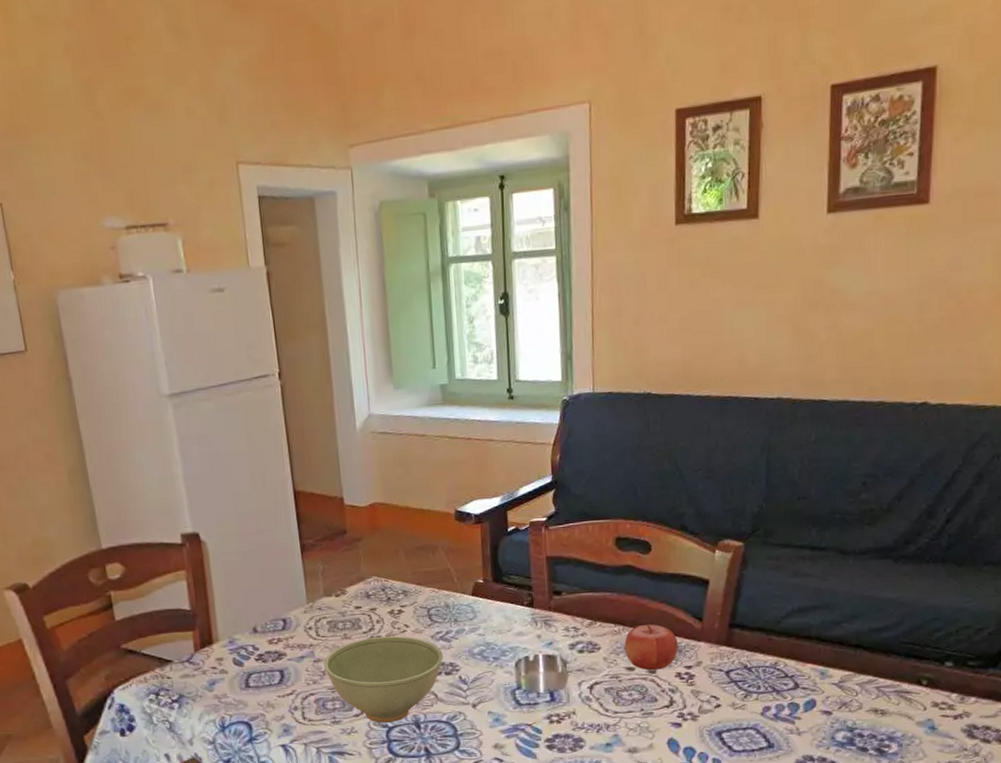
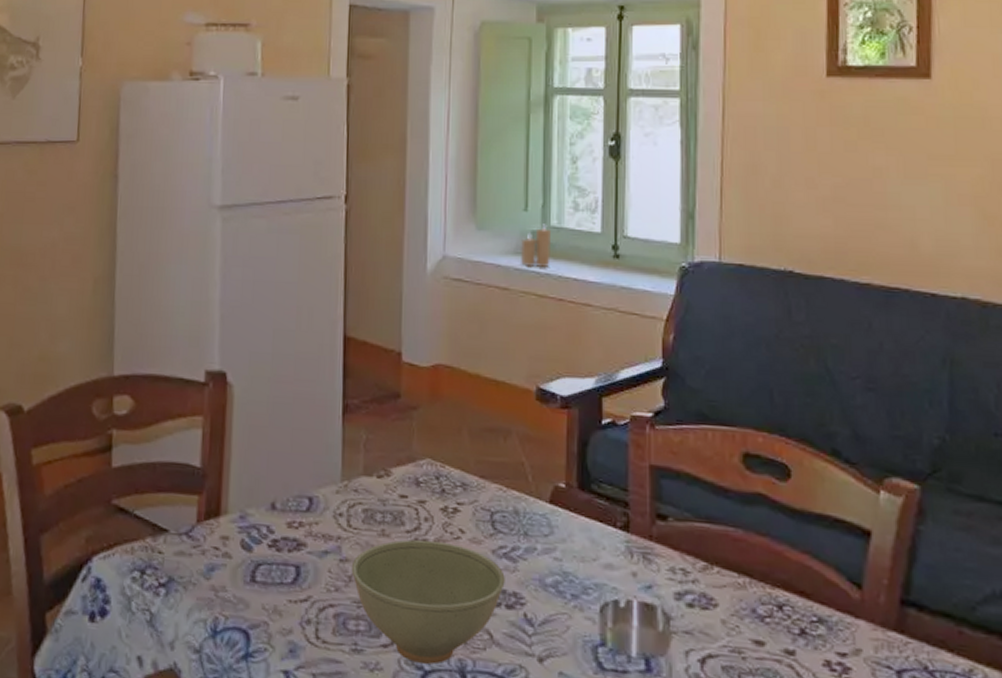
candle: none [432,377,458,416] -> present [521,224,552,268]
fruit: present [624,624,679,671] -> none [751,580,828,652]

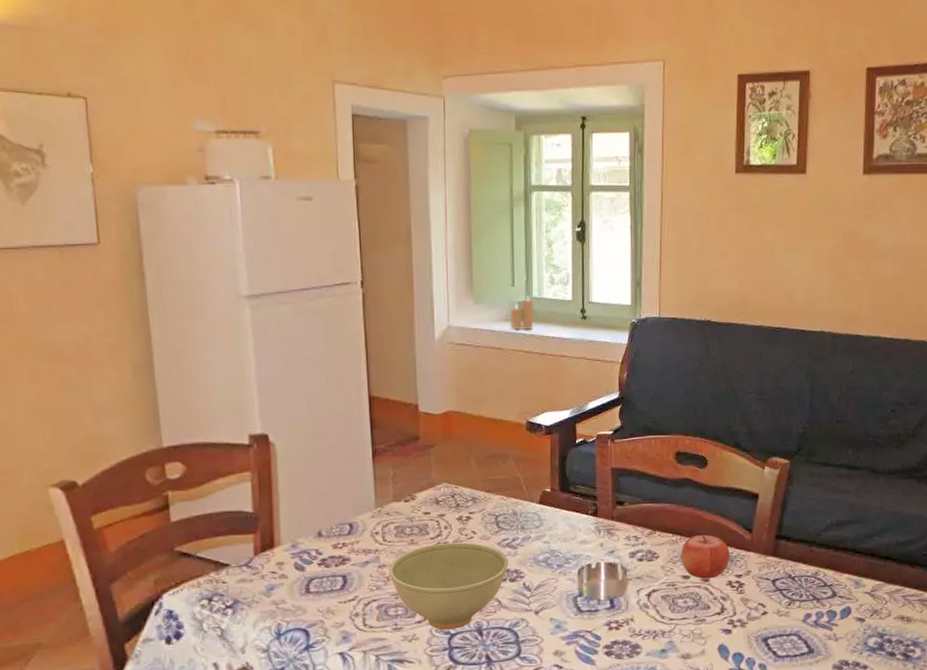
fruit: none [751,580,828,652] -> present [681,534,730,579]

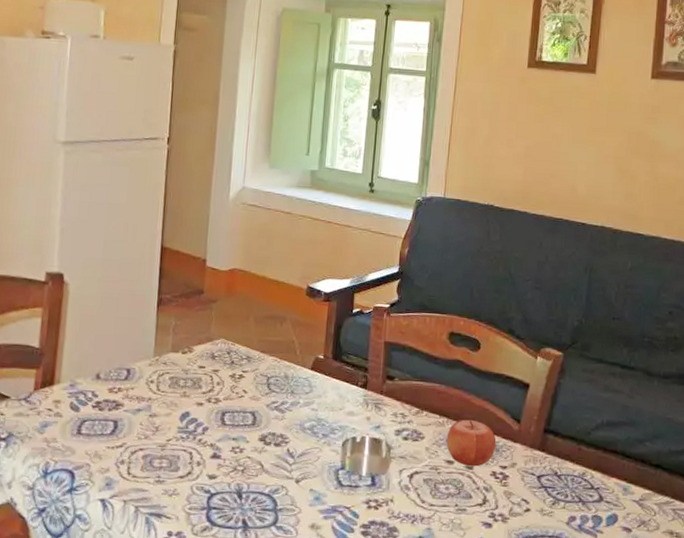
bowl: present [388,542,508,630] -> none [158,398,275,489]
candle: present [510,296,535,331] -> none [301,165,326,198]

